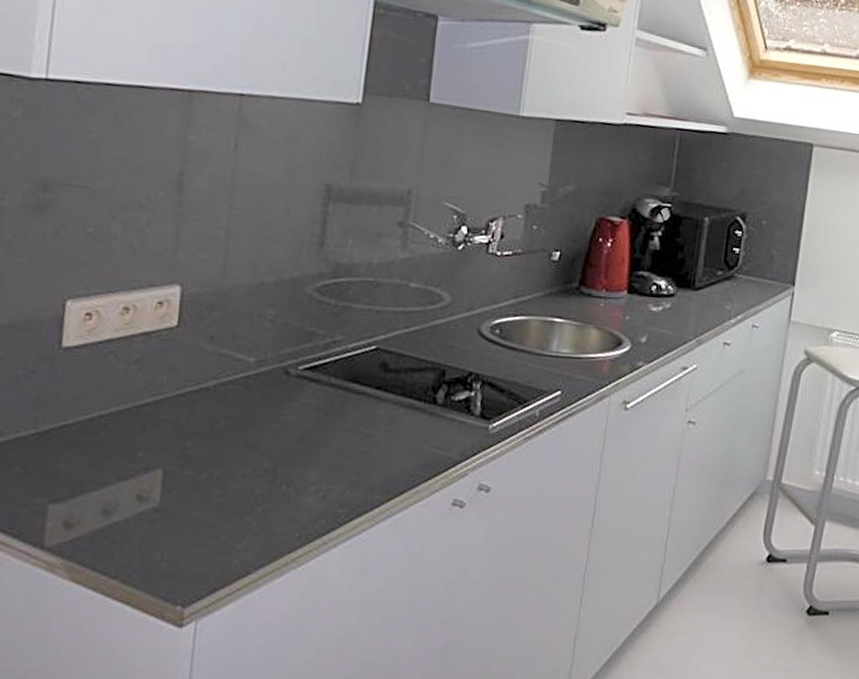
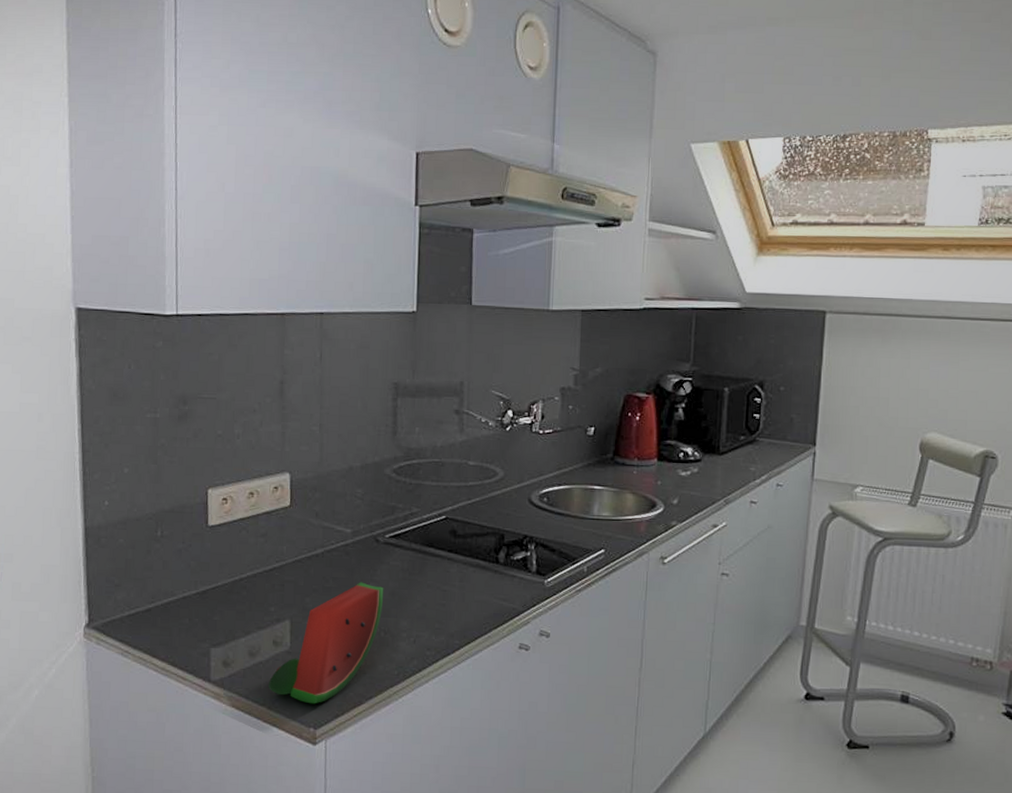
watermelon: none [124,423,291,576] -> present [268,582,384,704]

